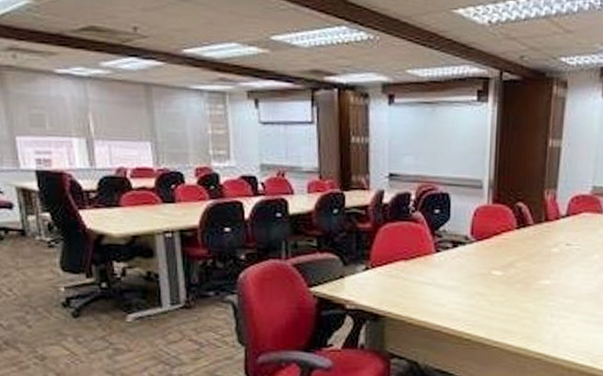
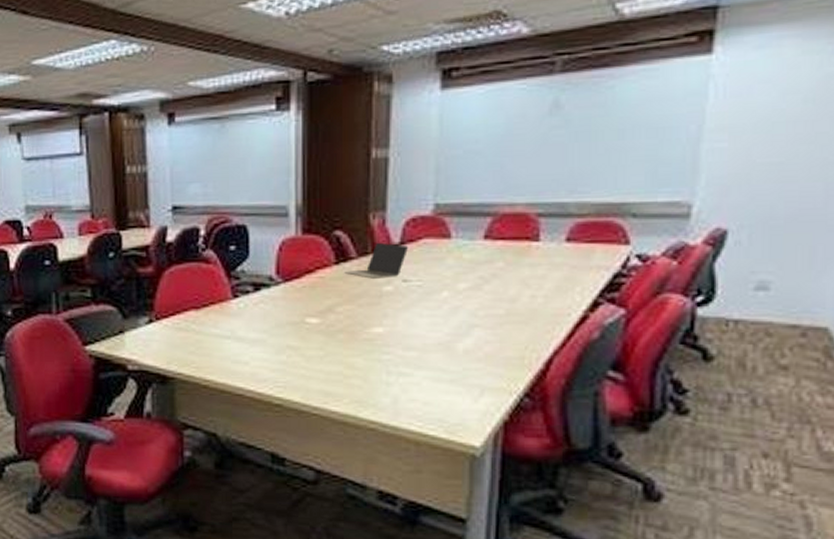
laptop: none [523,213,573,243] -> present [344,242,409,280]

